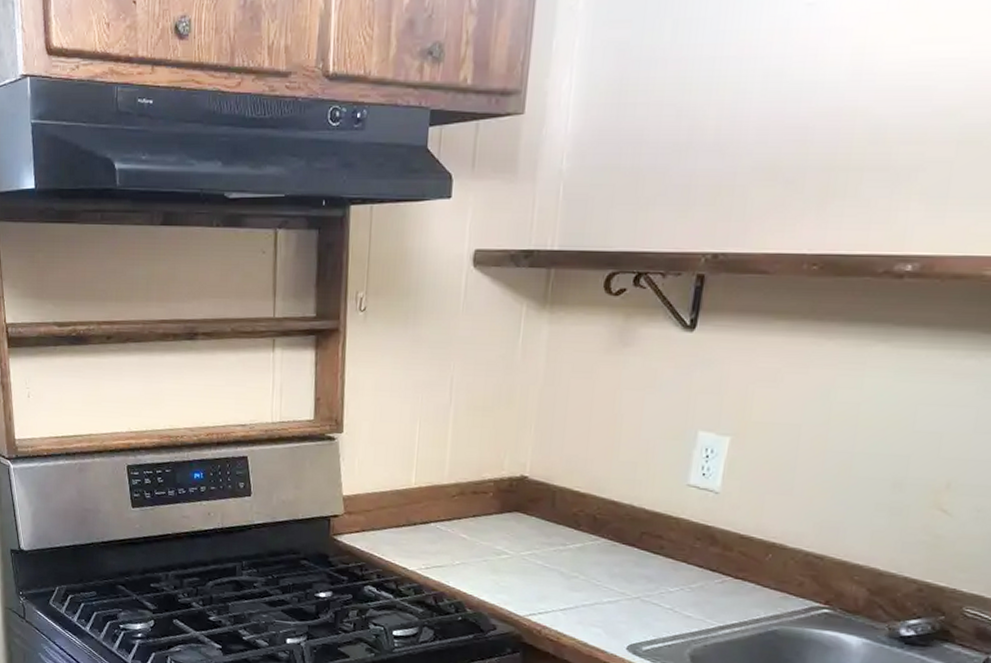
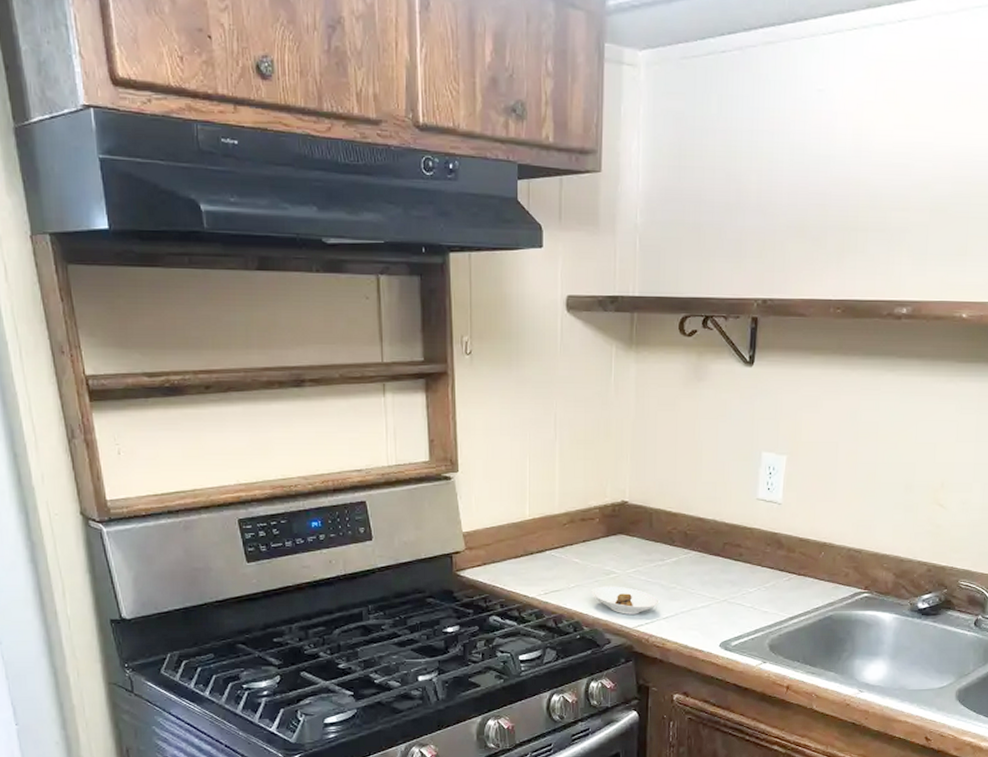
saucer: none [478,566,557,602] -> present [591,586,660,615]

